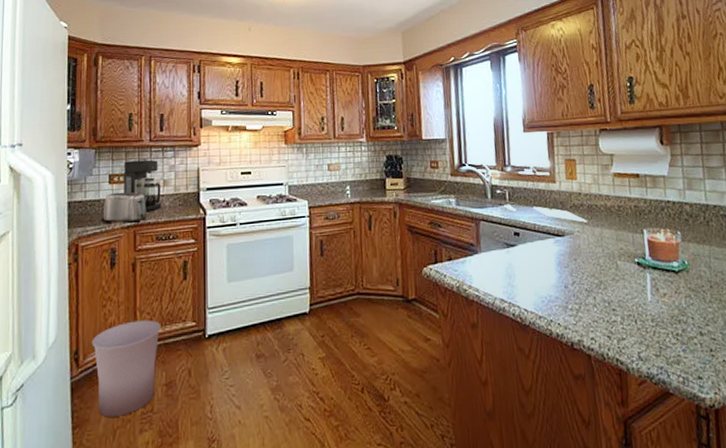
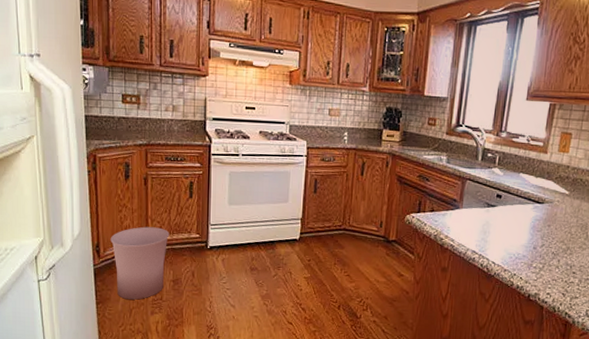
toaster: present [101,192,148,224] -> none [116,112,158,143]
coffee maker: present [124,159,162,212] -> none [136,83,171,134]

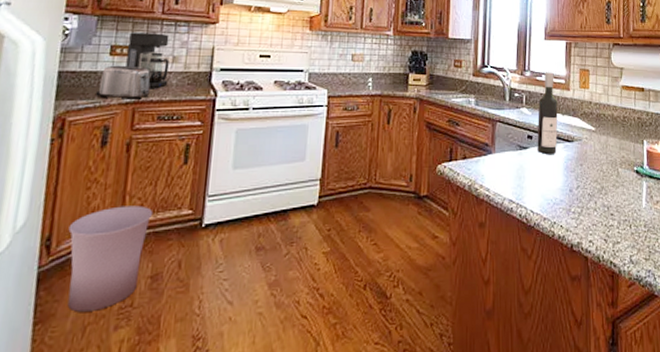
toaster: none [116,112,158,143] -> present [96,65,151,101]
coffee maker: none [136,83,171,134] -> present [126,32,170,89]
bottle: none [505,134,532,214] -> present [537,72,558,154]

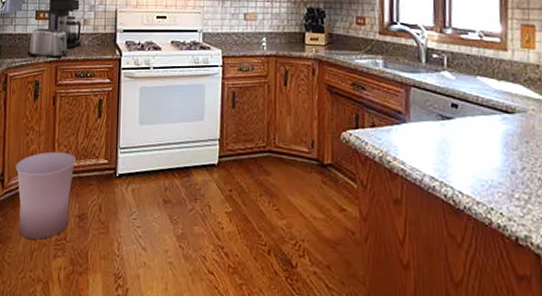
bottle: present [537,72,558,154] -> none [464,29,492,127]

